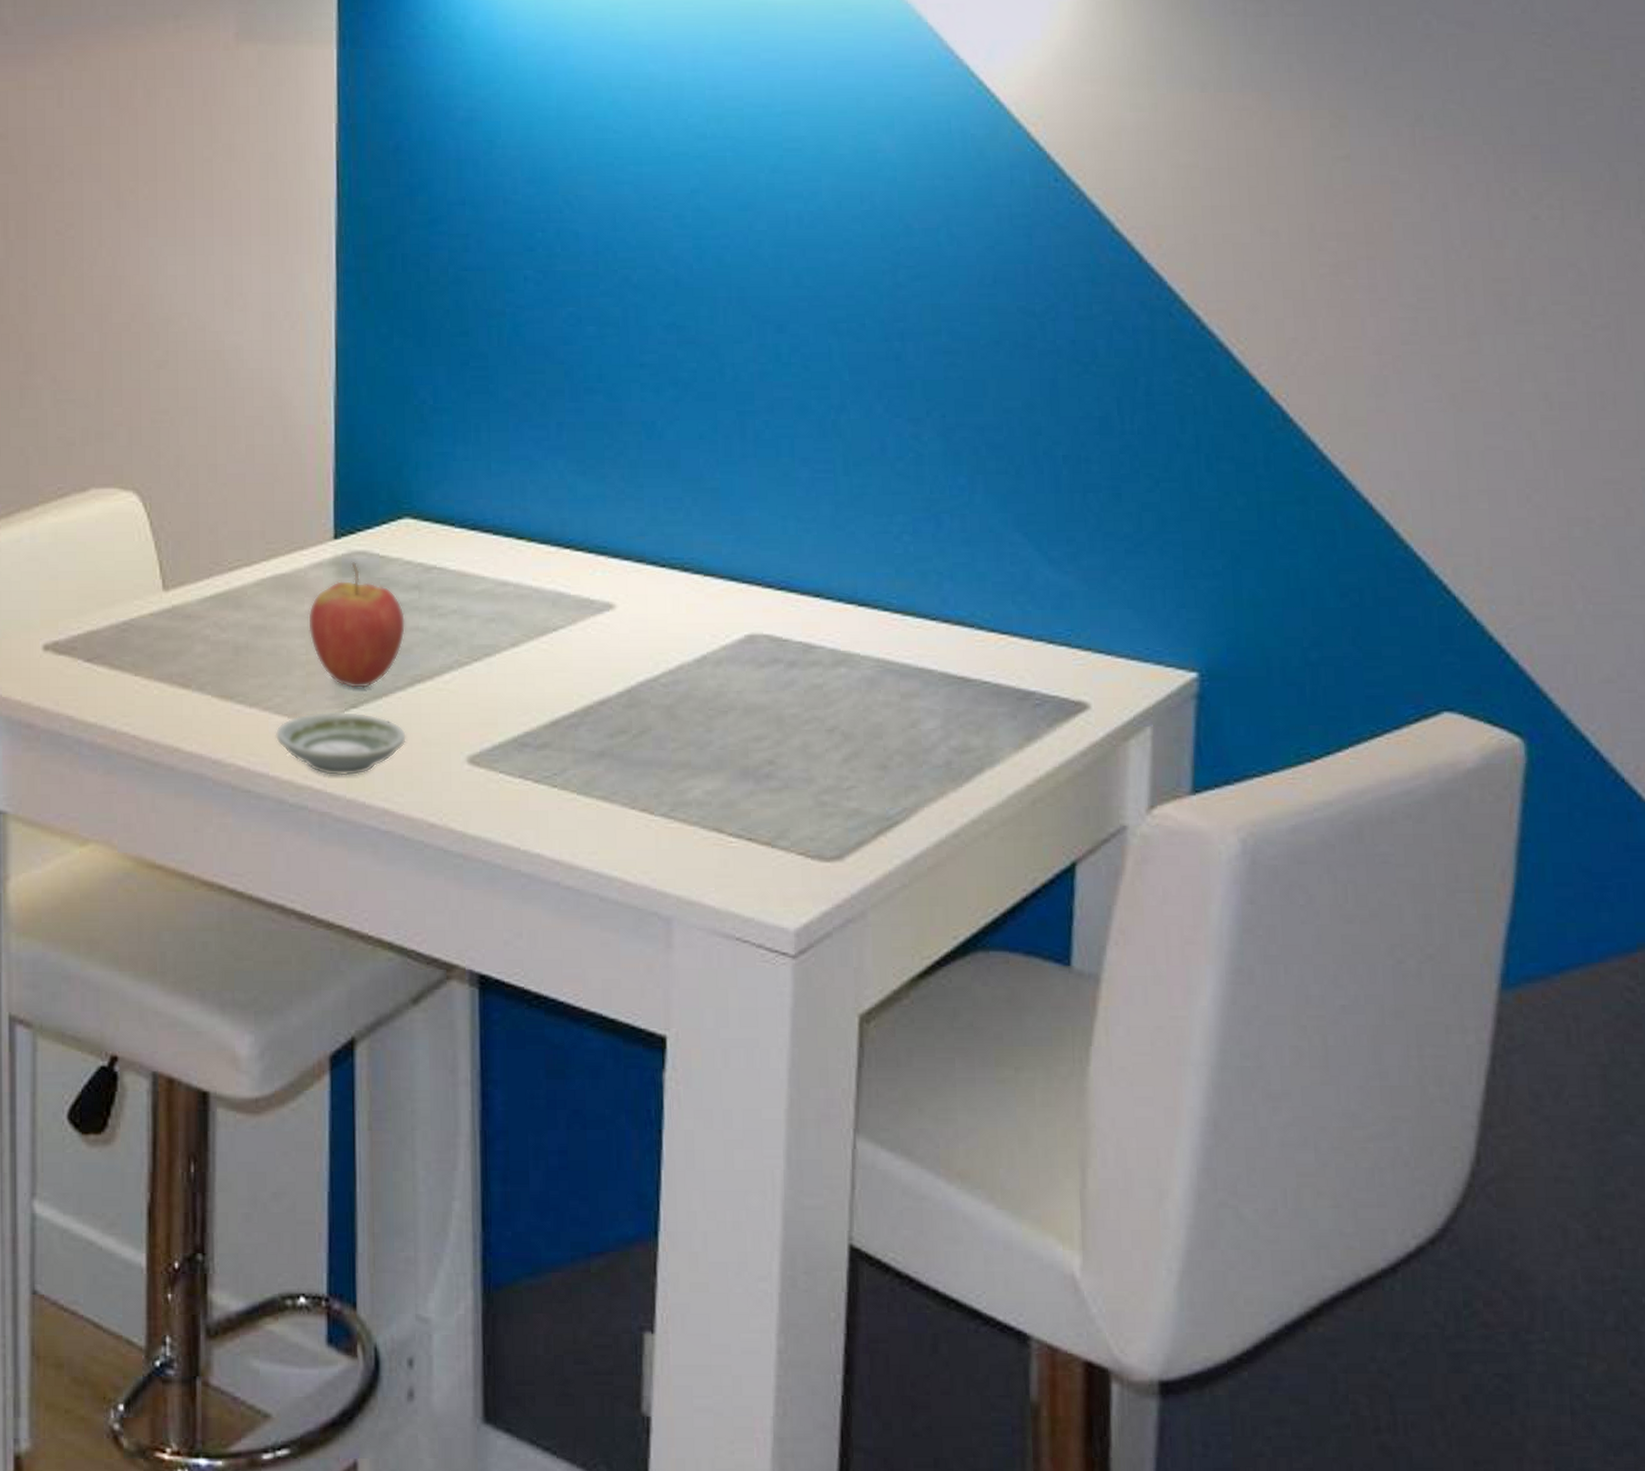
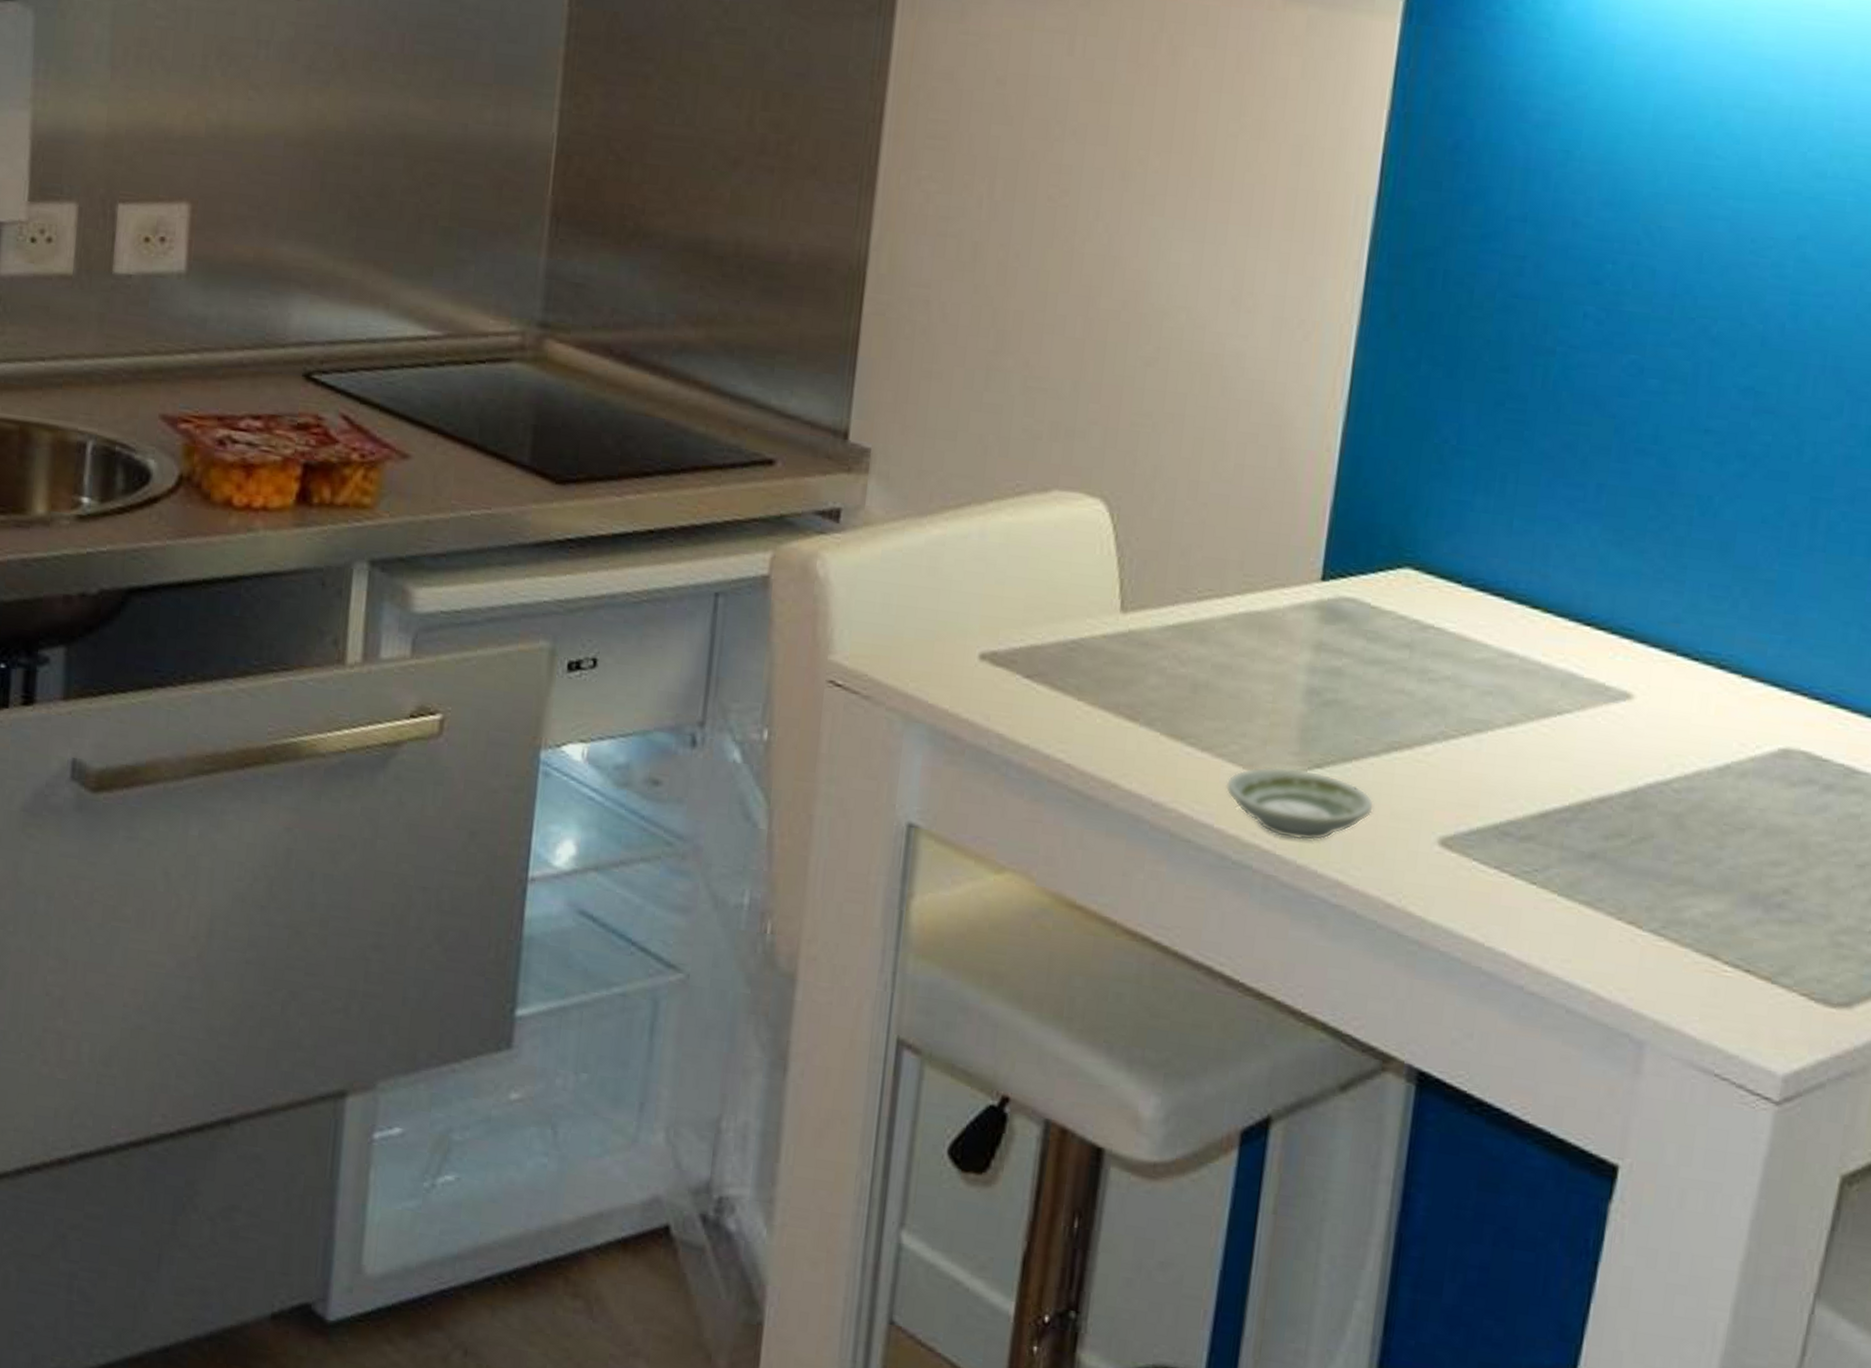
fruit: present [307,562,406,689] -> none [1278,609,1391,748]

